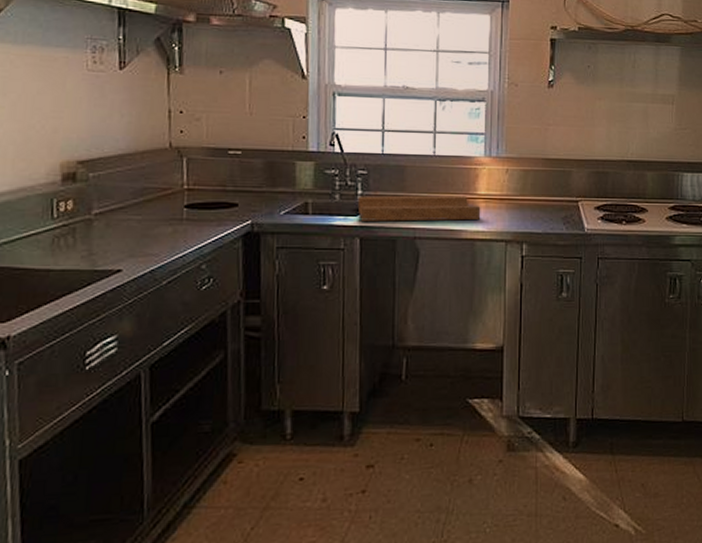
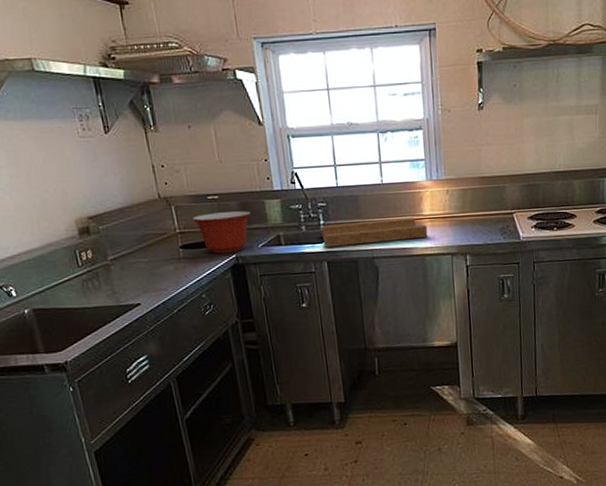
mixing bowl: none [205,170,278,219] -> present [192,211,251,254]

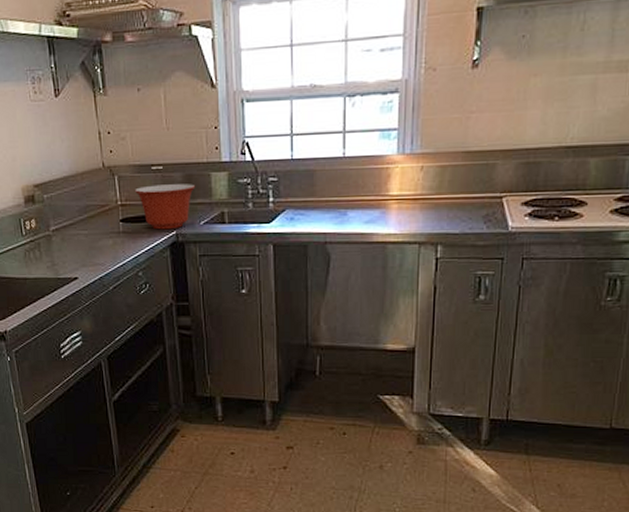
cutting board: present [321,217,428,247] -> none [269,198,393,228]

